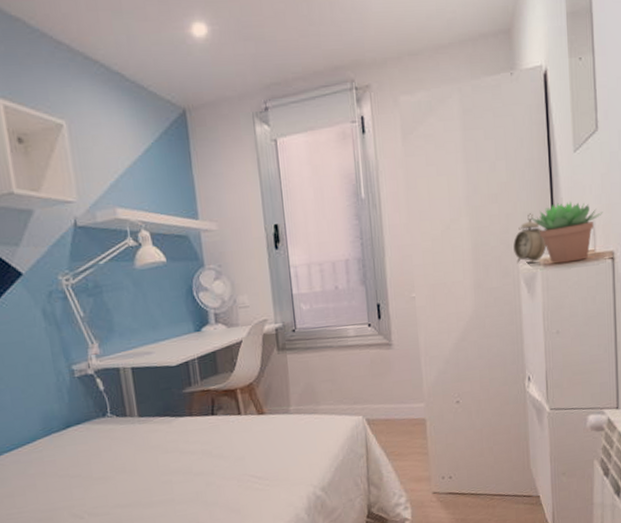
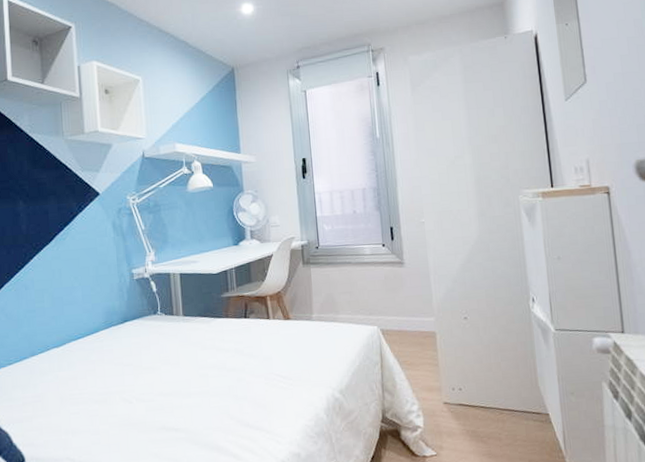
alarm clock: present [513,212,547,264] -> none [513,151,544,196]
succulent plant: present [531,201,603,264] -> none [528,142,596,196]

